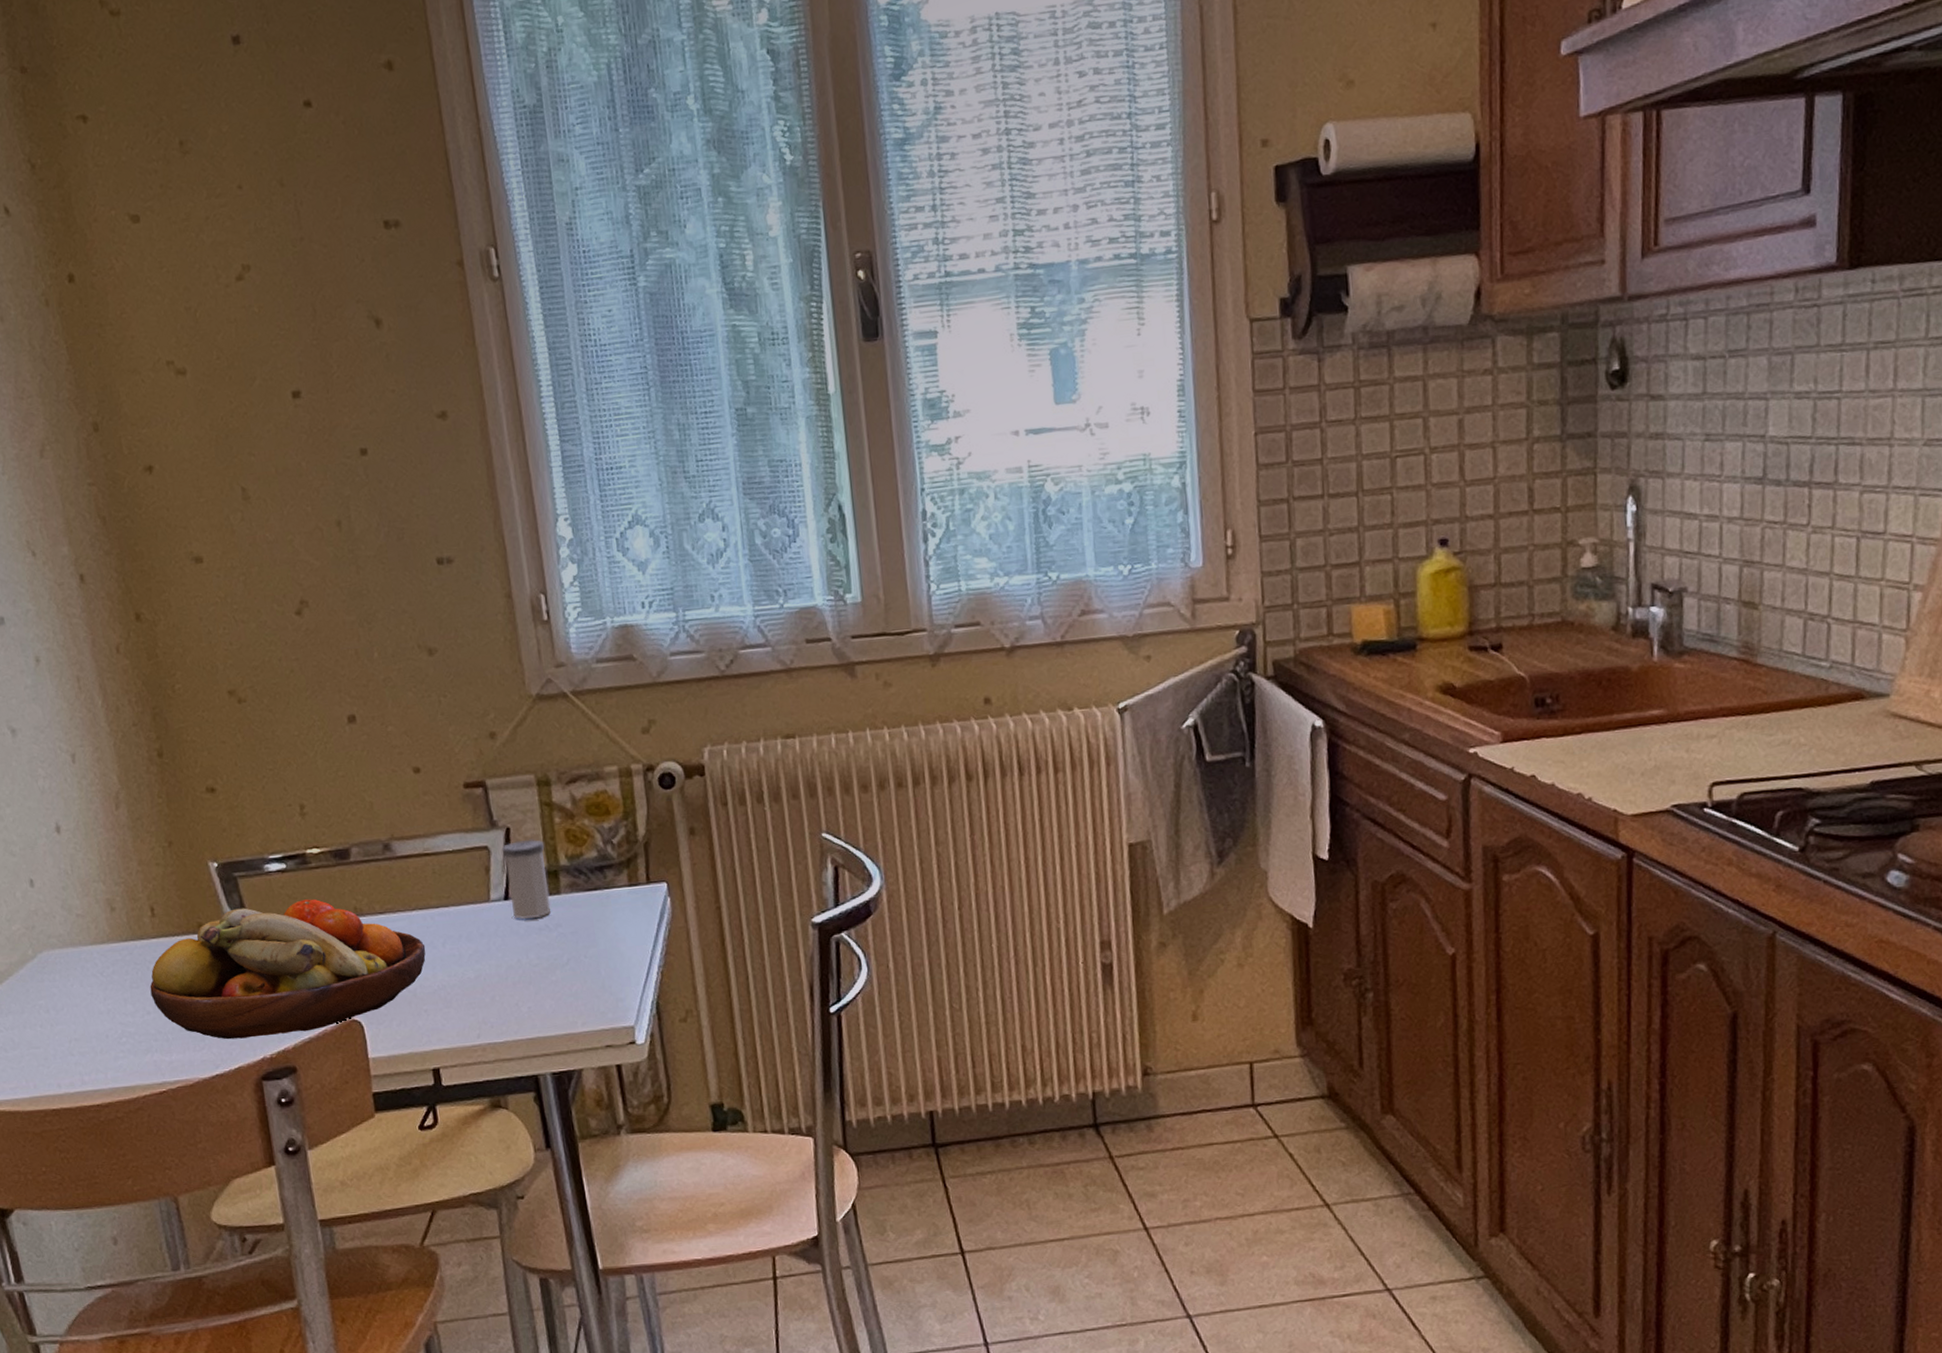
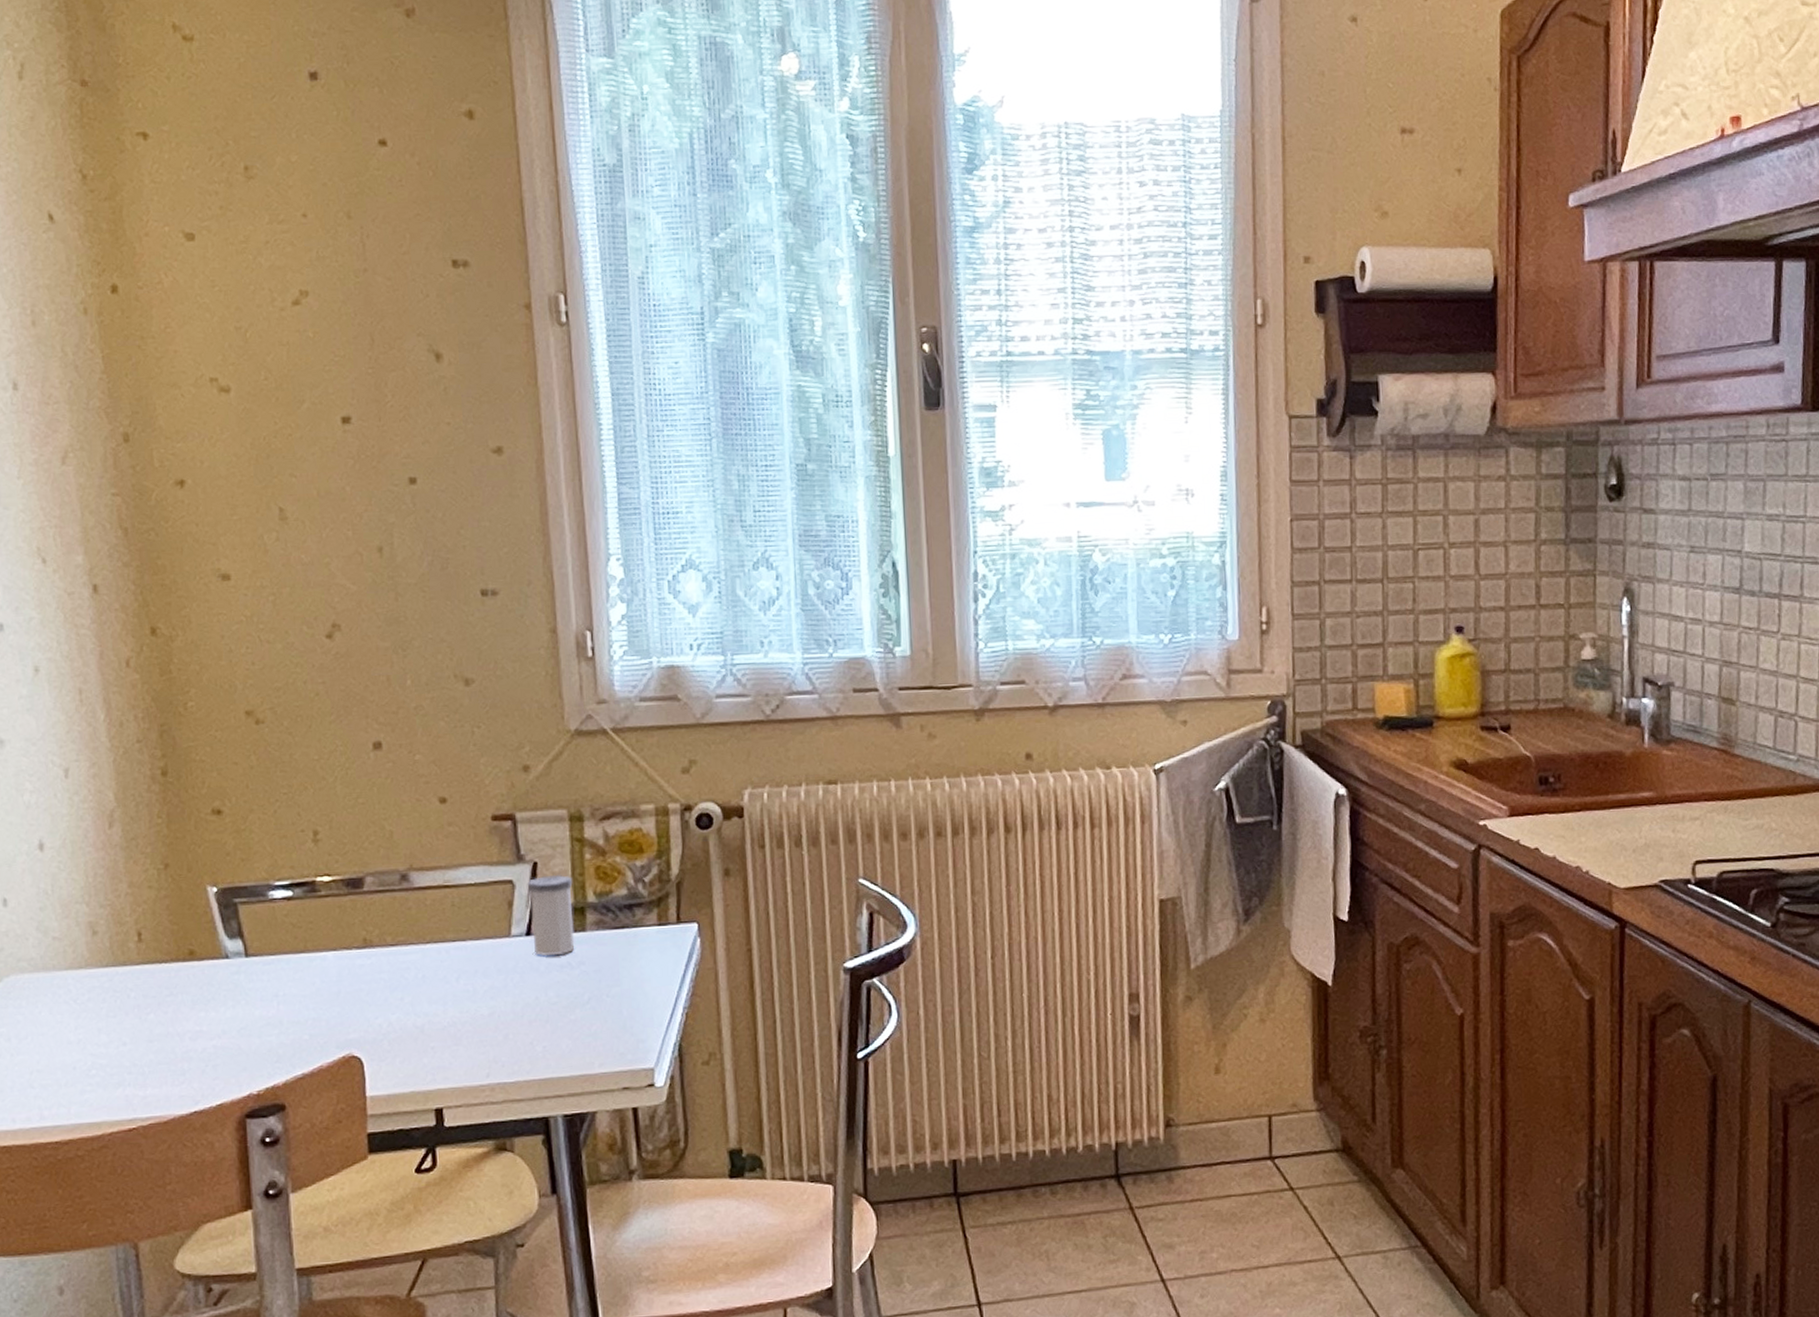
fruit bowl: present [150,899,426,1040] -> none [128,928,438,1074]

